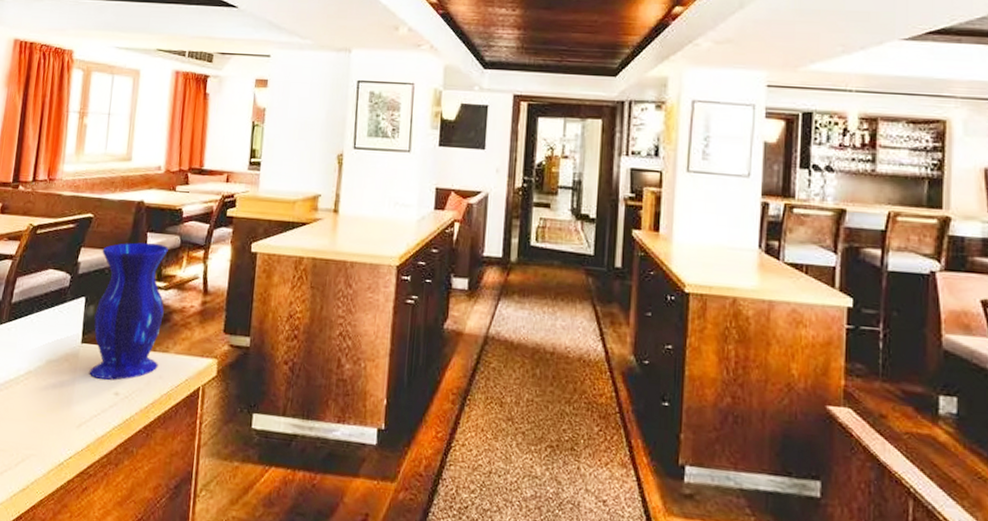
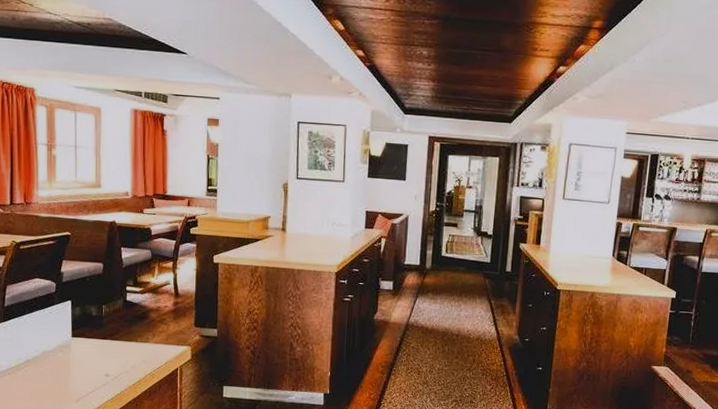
vase: present [89,242,168,381] -> none [81,256,142,365]

